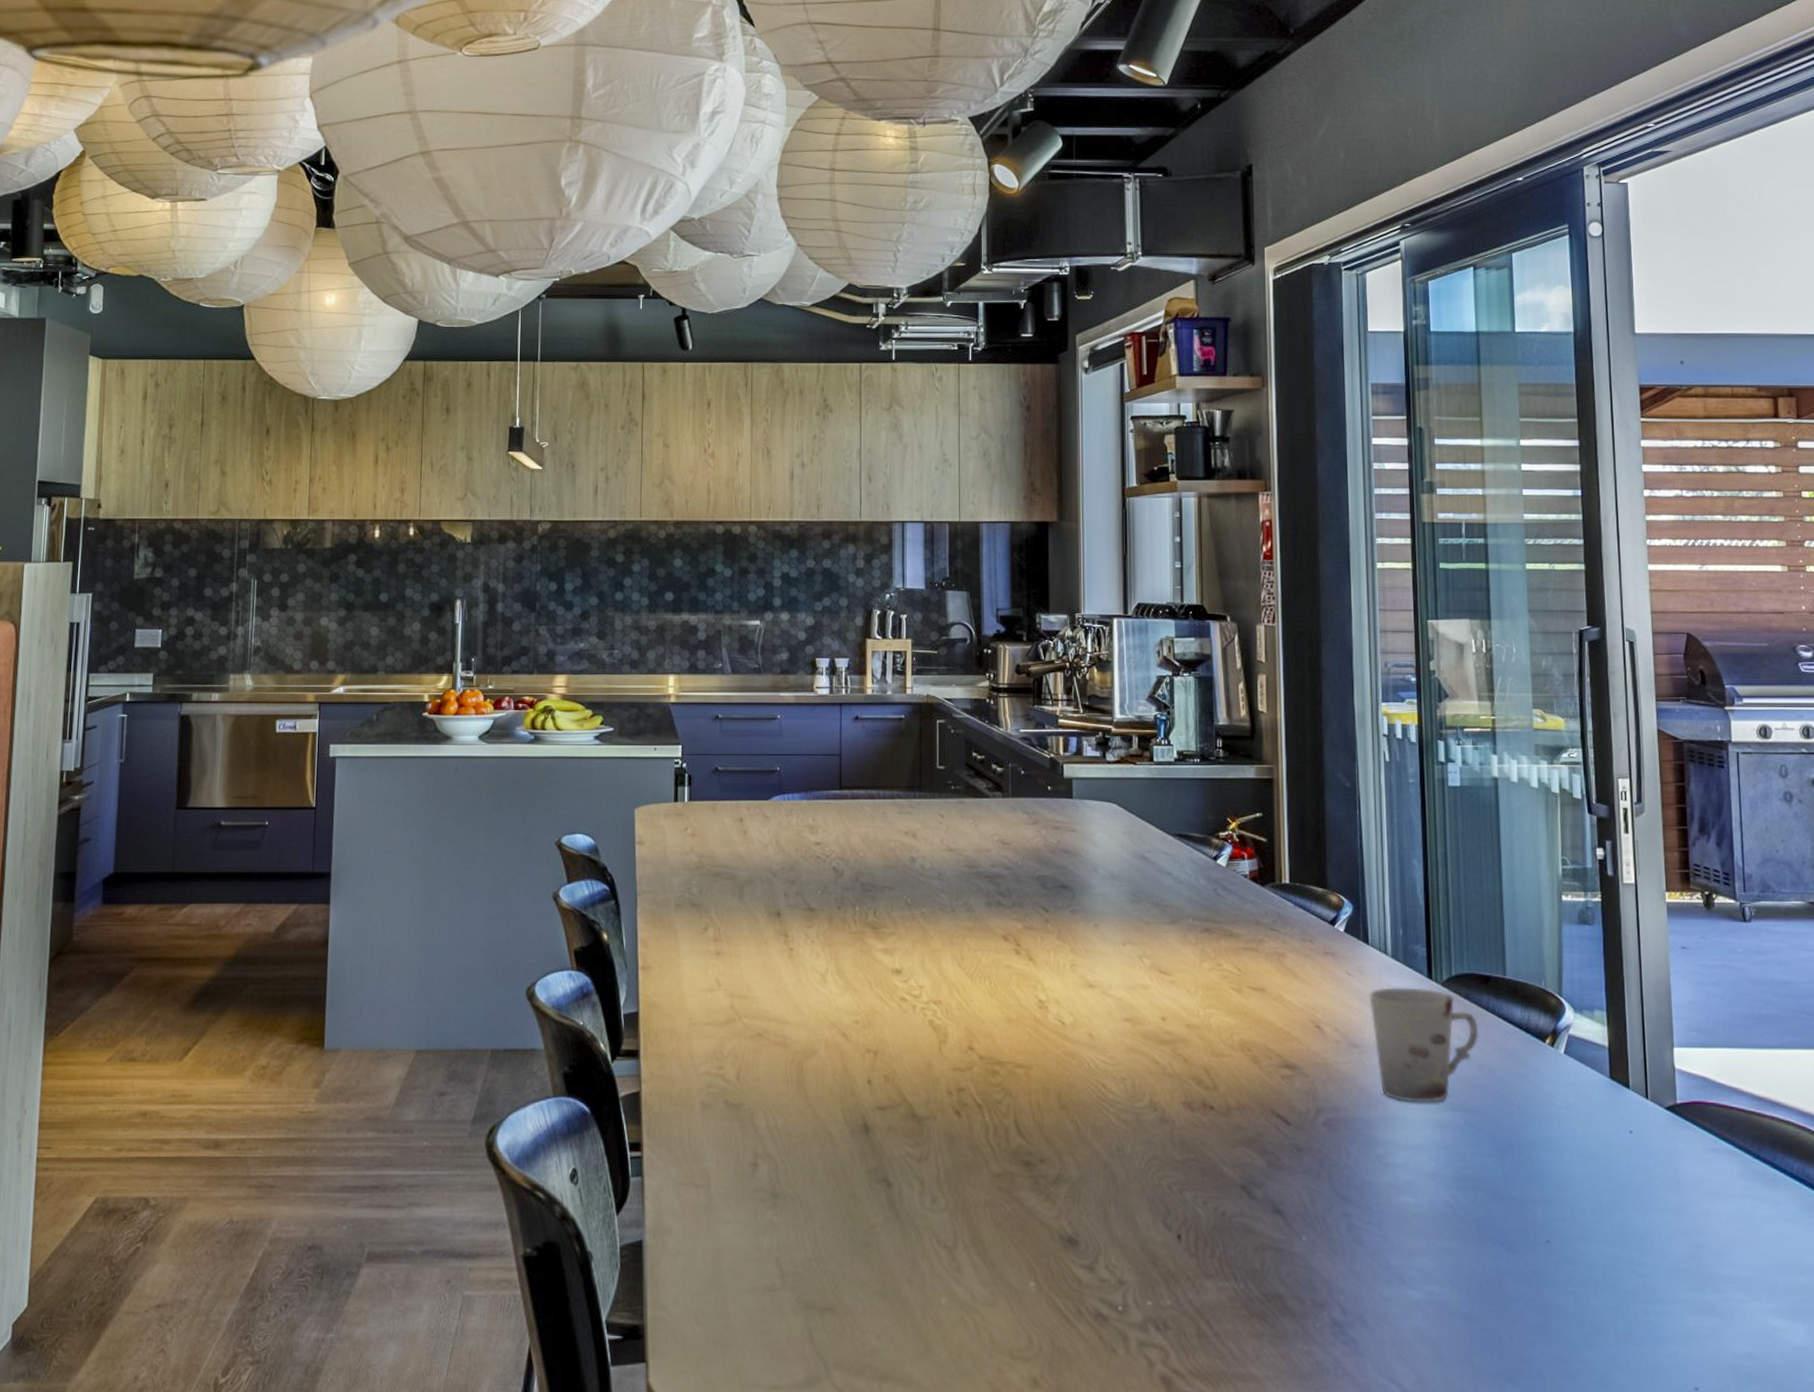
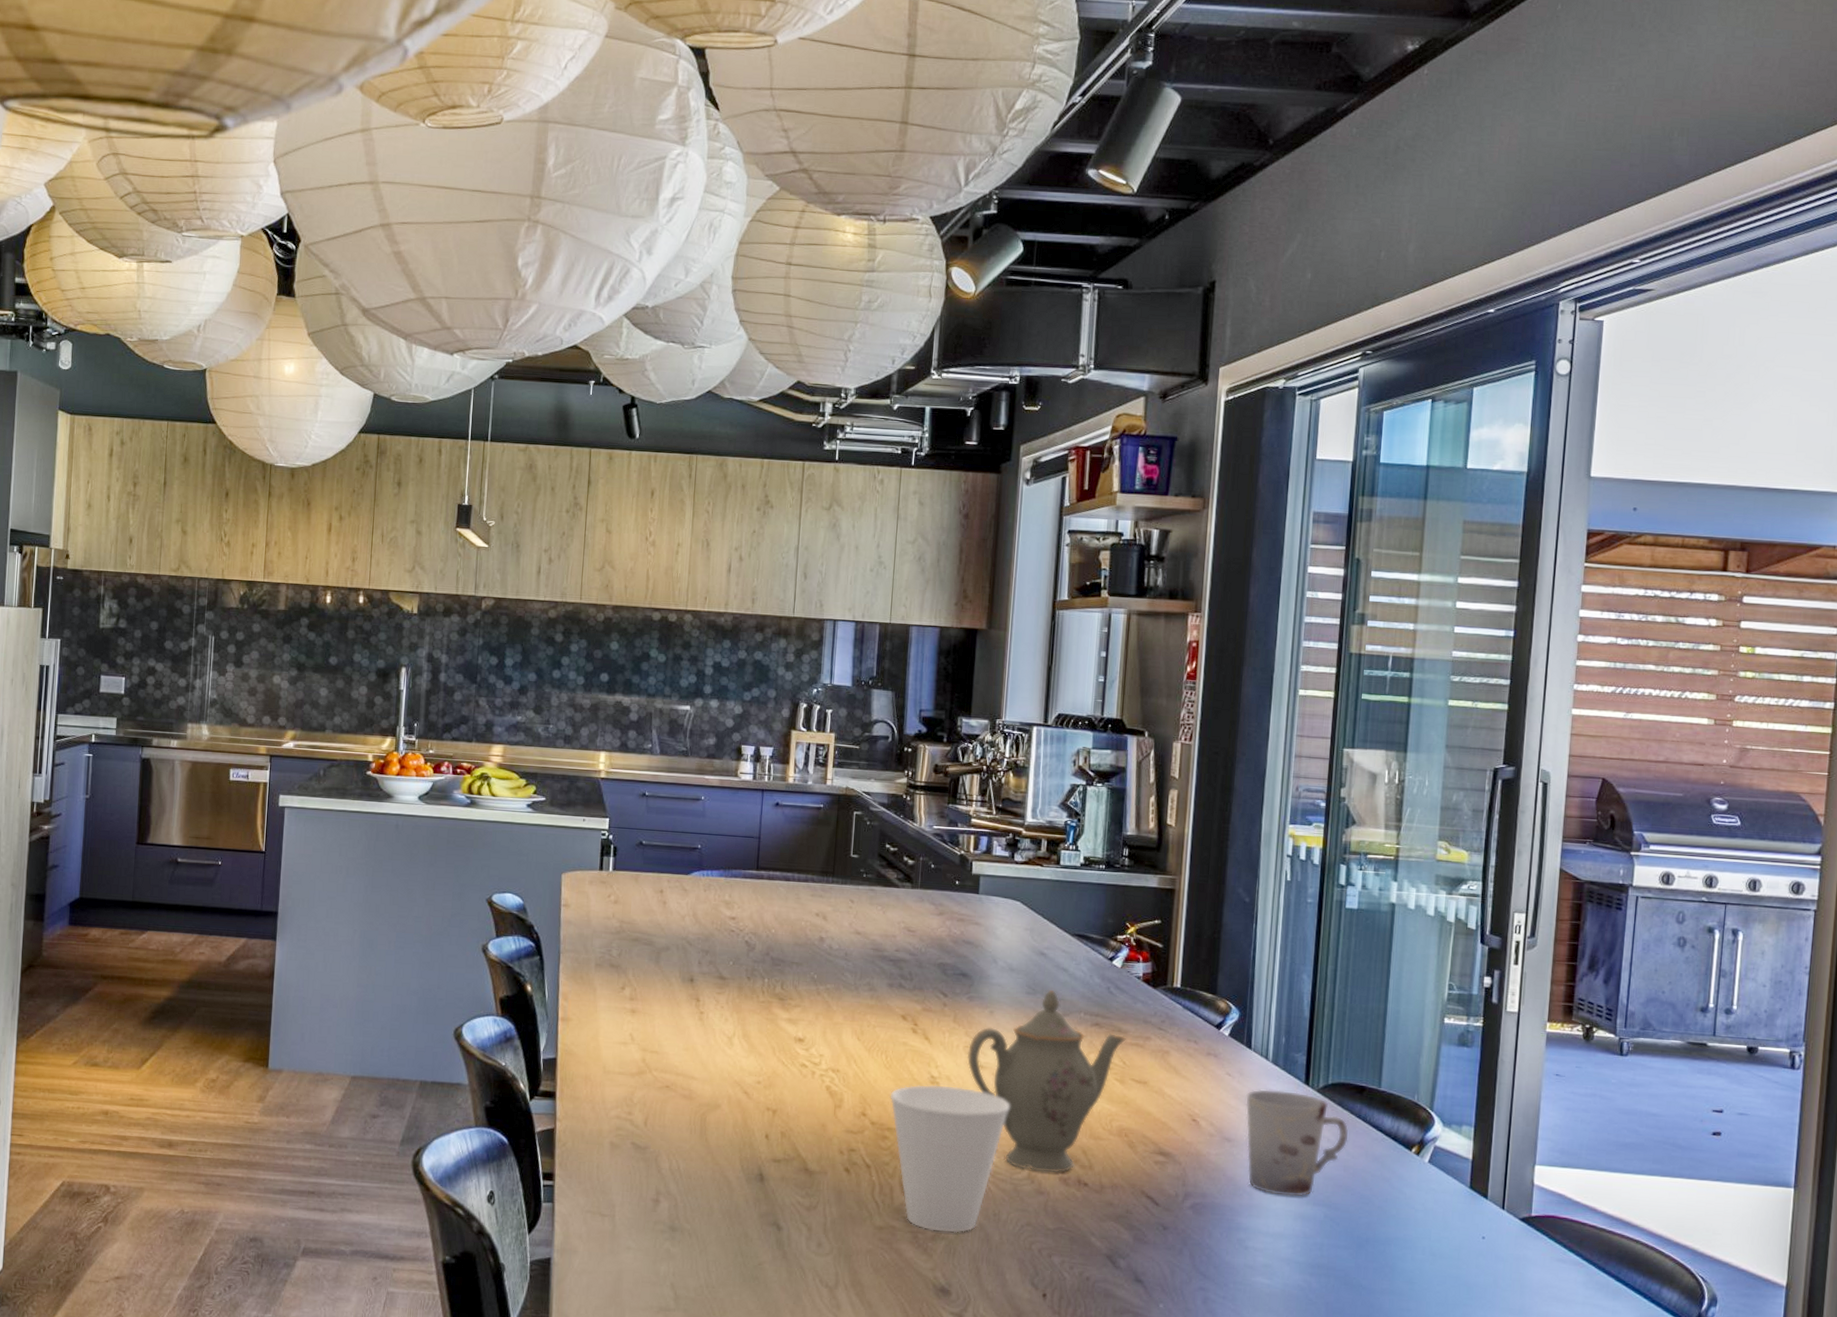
cup: none [997,1009,1124,1174] -> present [890,1085,1010,1233]
teapot: none [1074,895,1239,1098] -> present [967,989,1126,1173]

